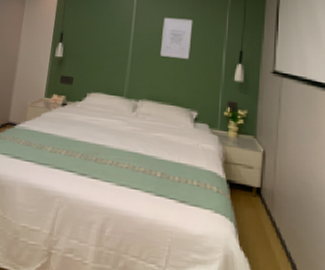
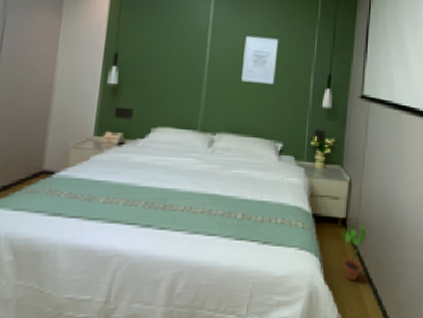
potted plant: none [256,195,283,252] -> present [341,225,367,281]

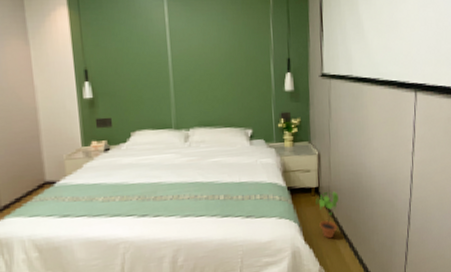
wall art: present [242,35,279,84] -> none [202,32,237,78]

